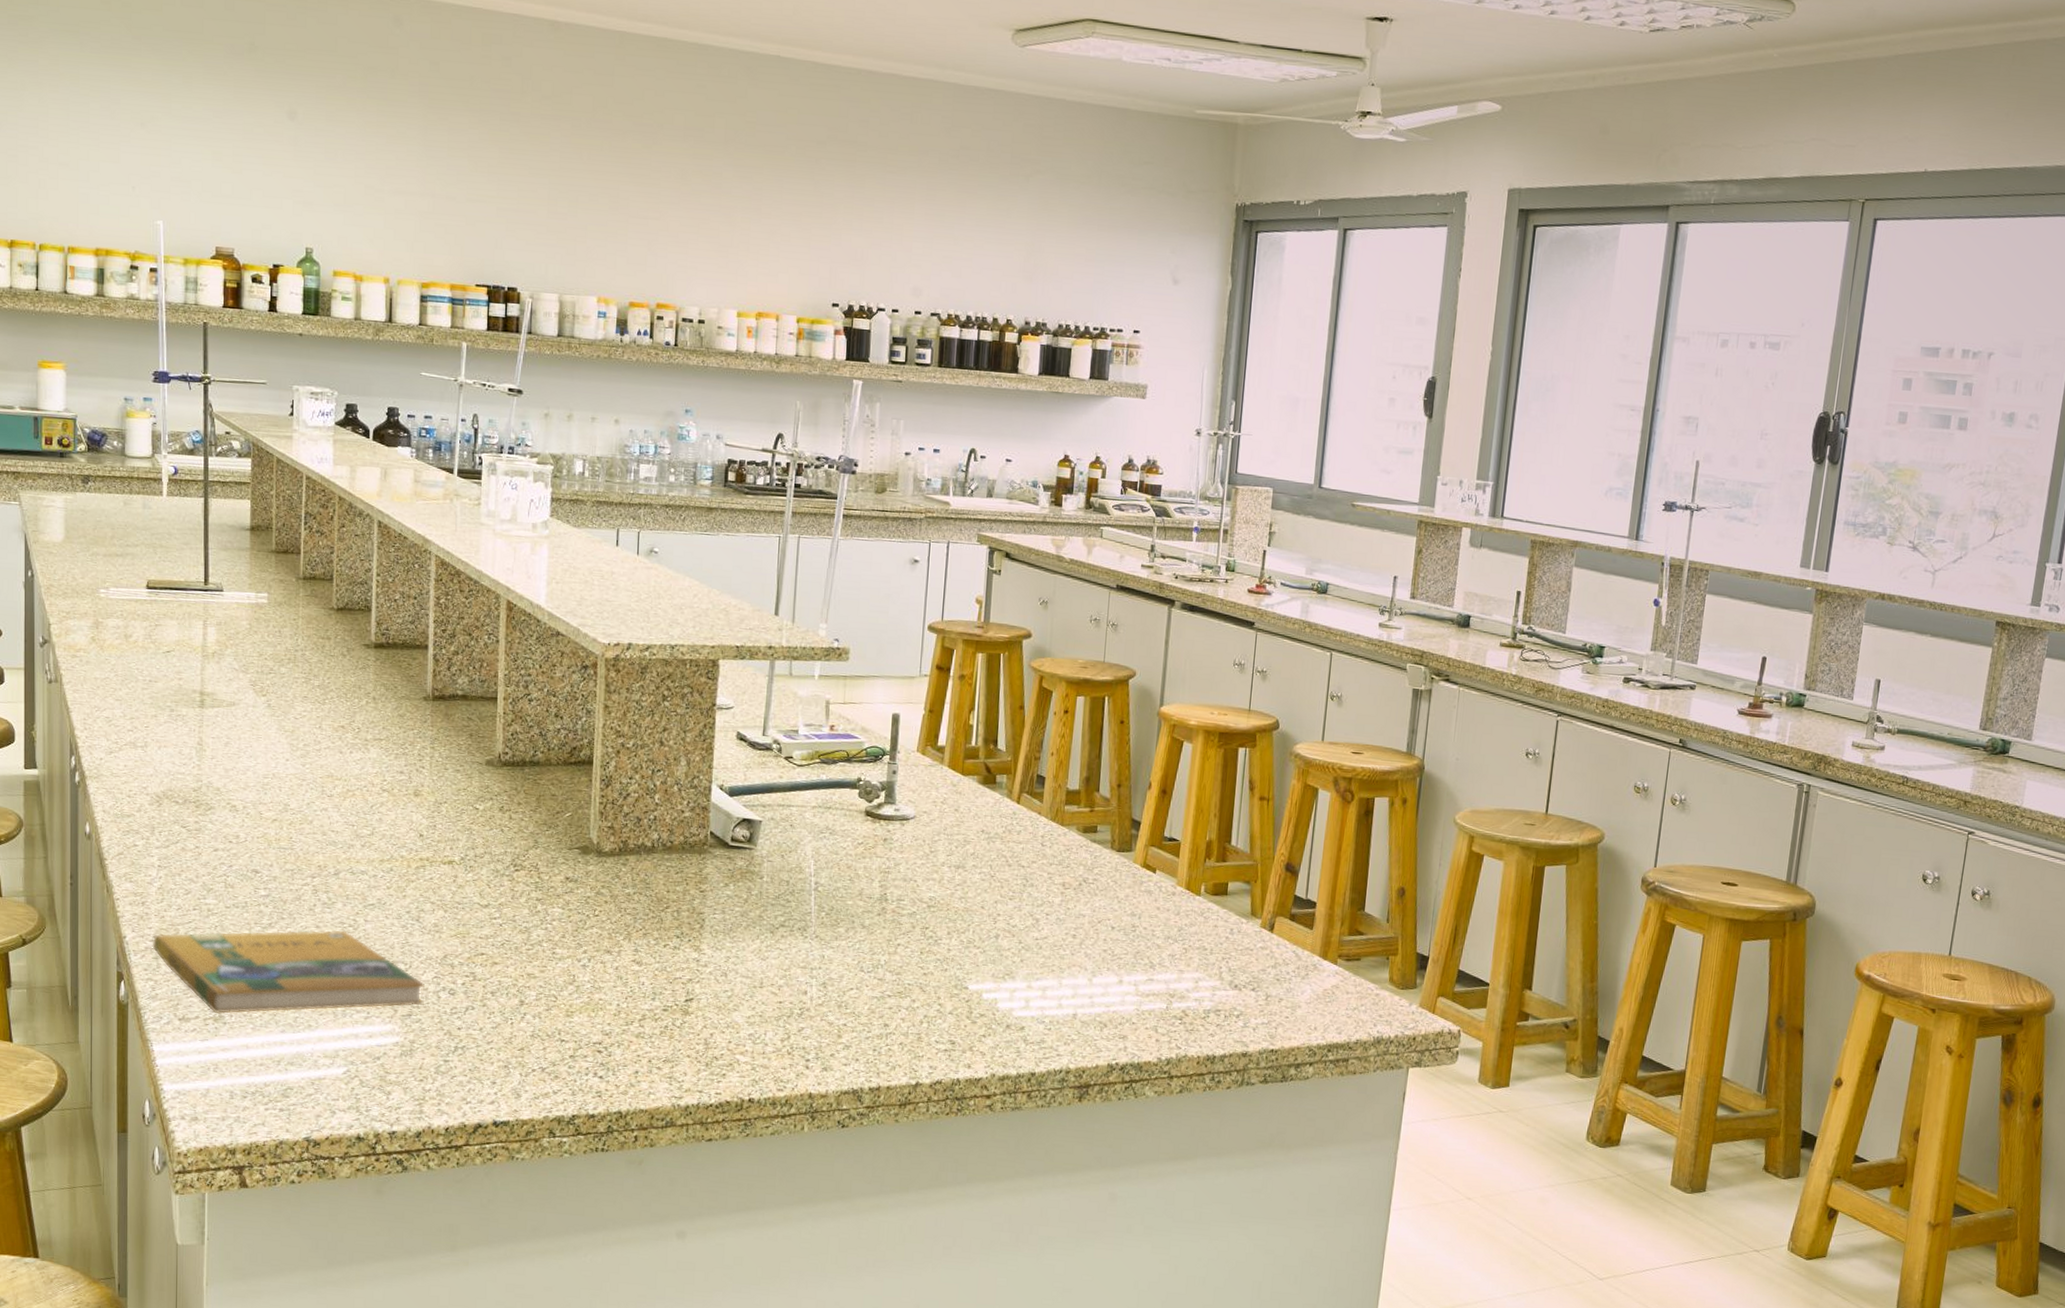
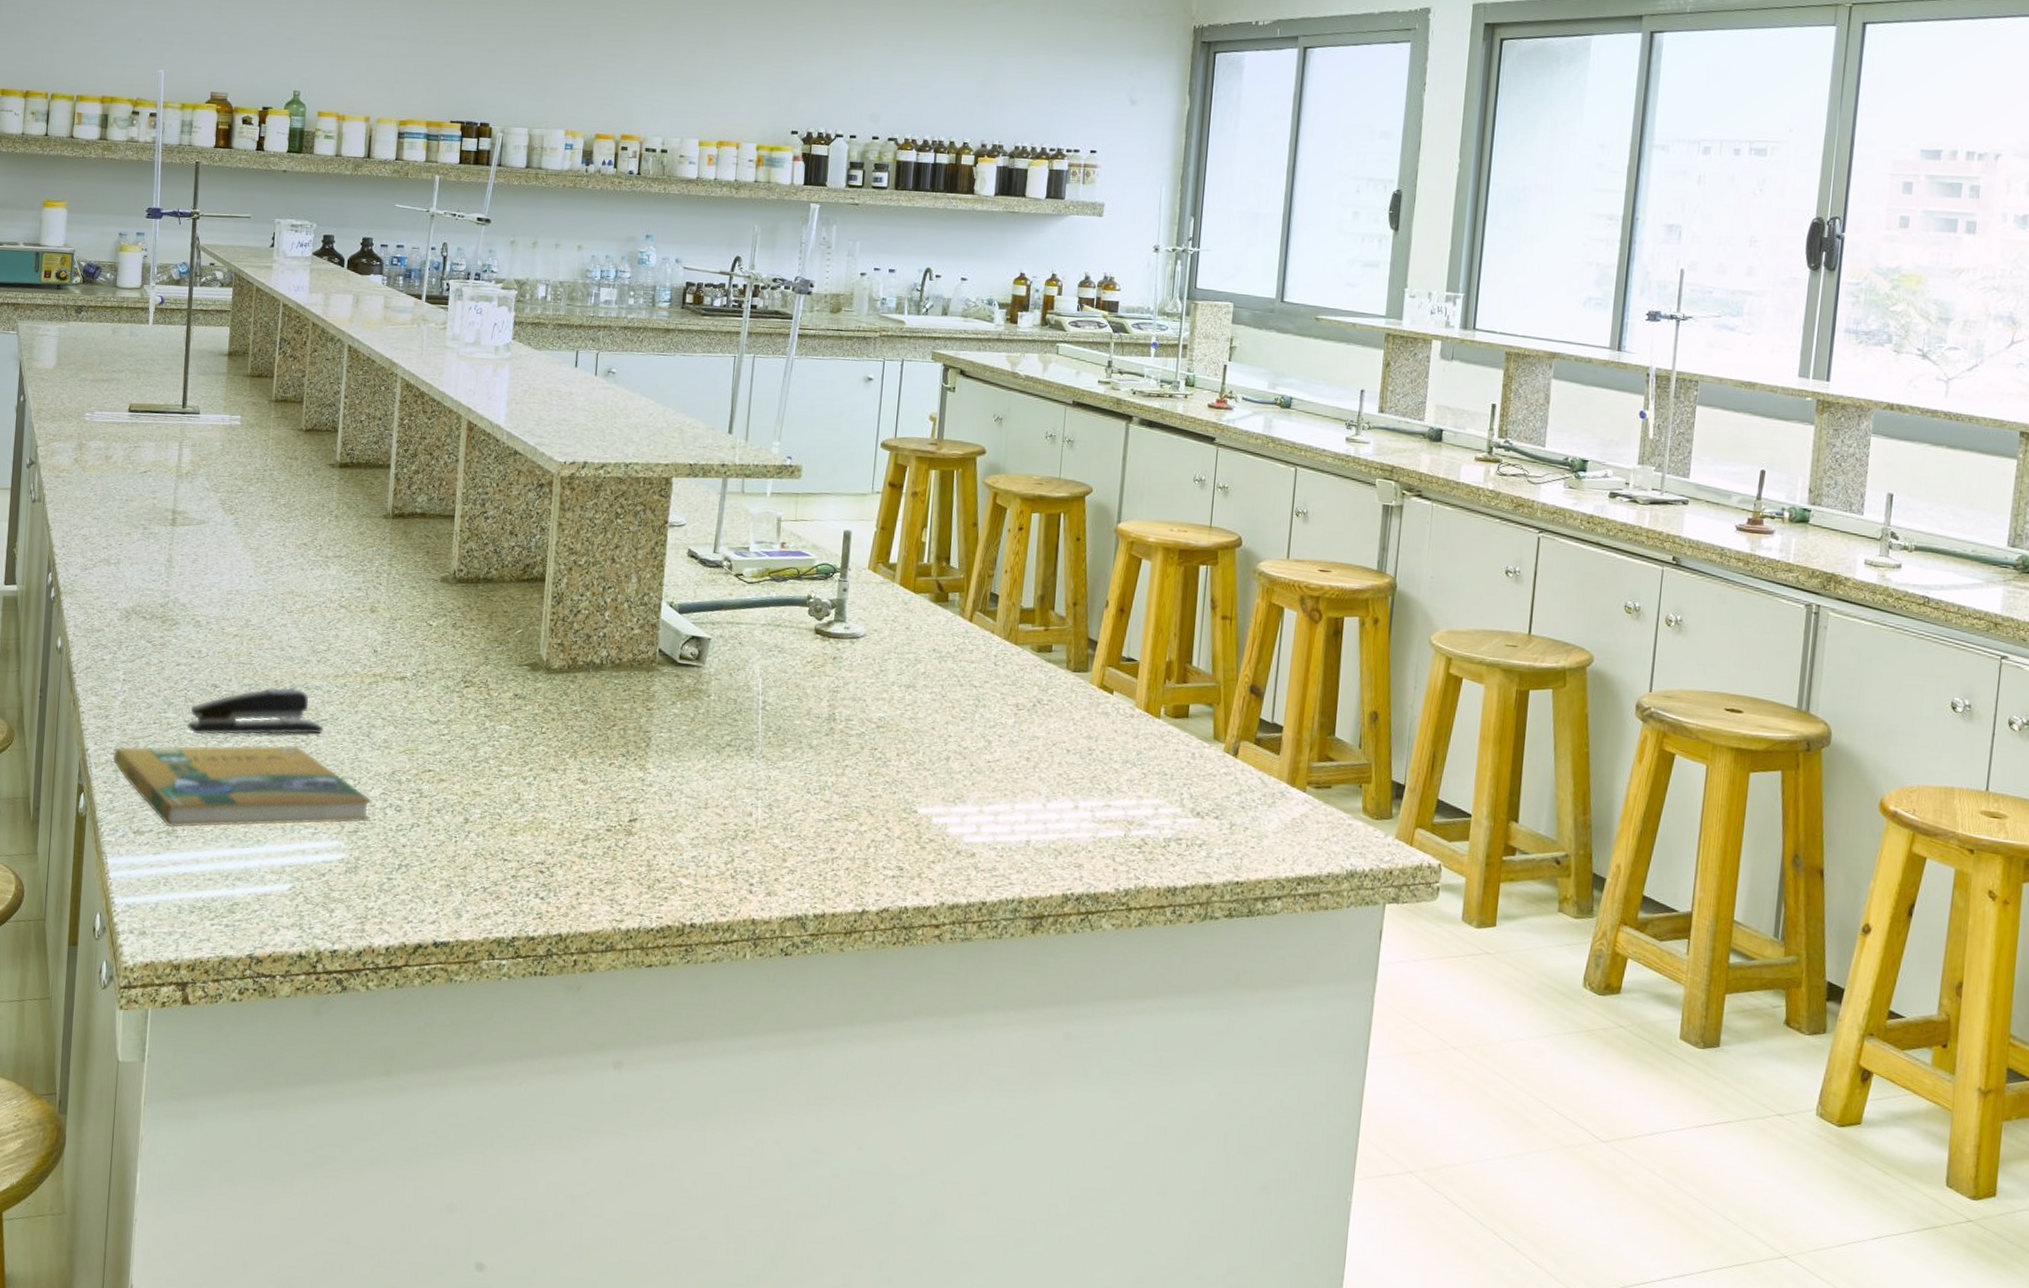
stapler: none [228,872,371,921] -> present [187,687,323,735]

